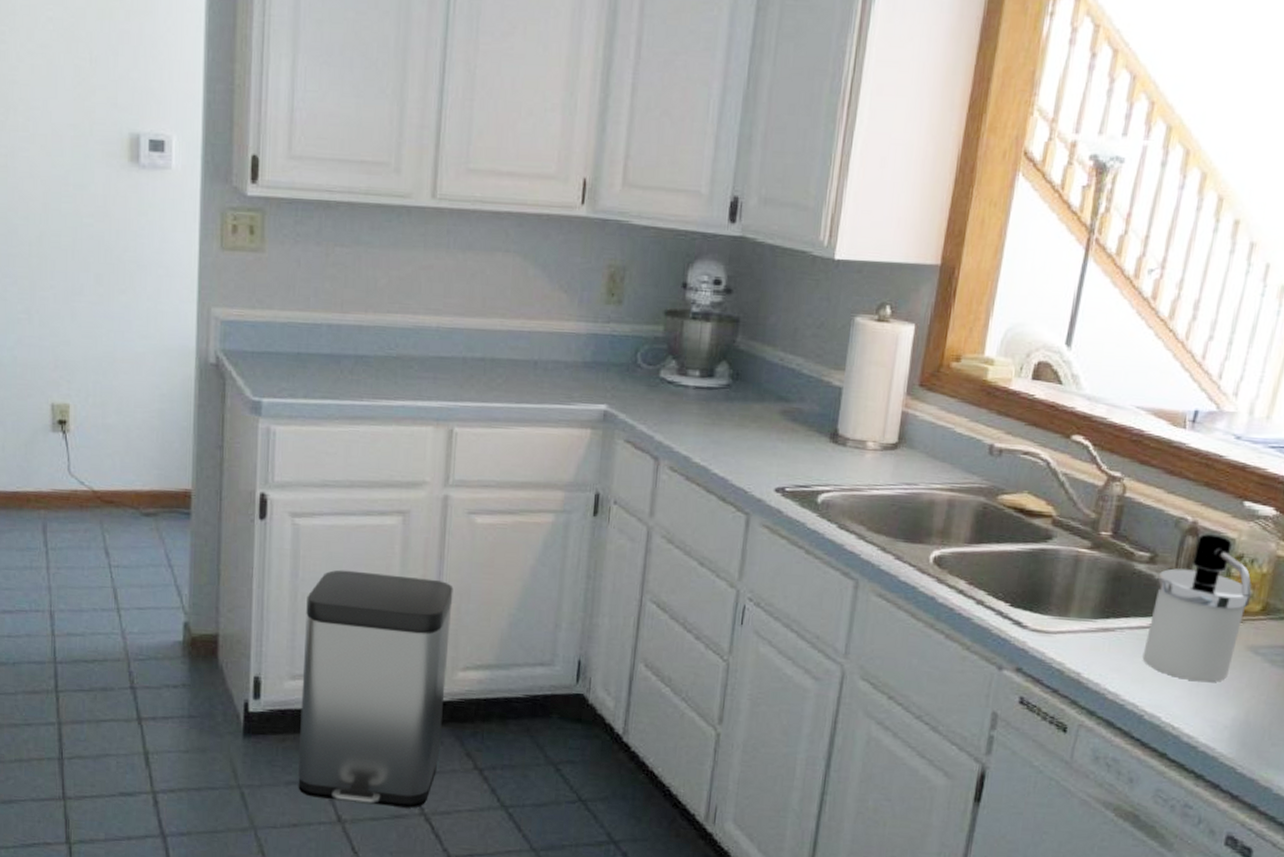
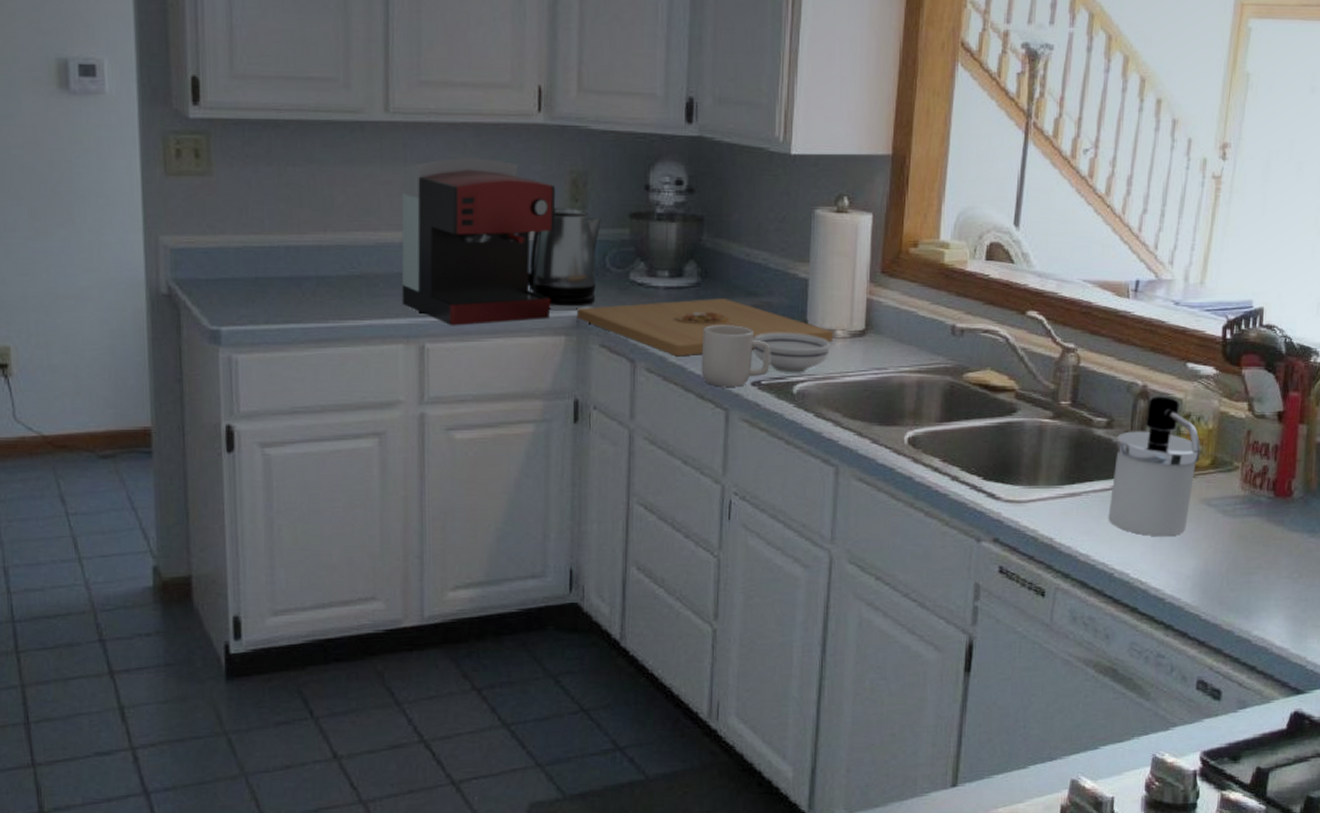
pedal bin: present [297,569,453,808] -> none [283,498,437,737]
coffee maker: none [434,246,593,413] -> present [401,158,556,326]
kettle: none [558,301,636,400] -> present [528,207,601,307]
platter: none [604,401,864,458] -> present [576,299,833,357]
mug: none [725,428,798,492] -> present [701,325,771,387]
bowl: none [780,439,860,483] -> present [752,332,830,373]

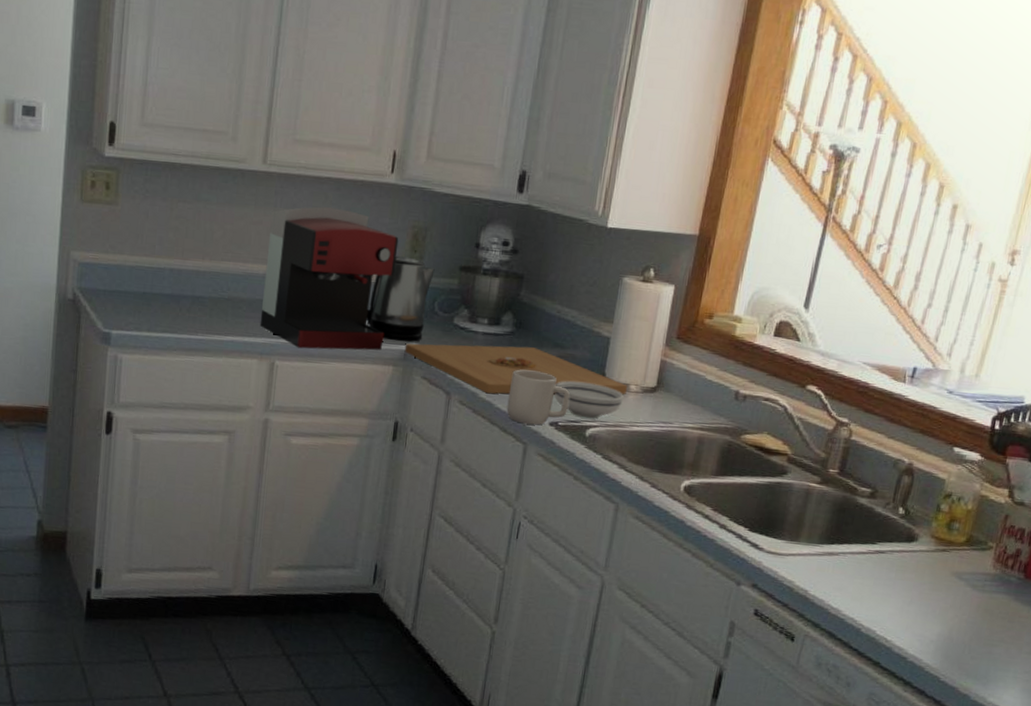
soap dispenser: present [1108,396,1201,537] -> none [861,474,958,603]

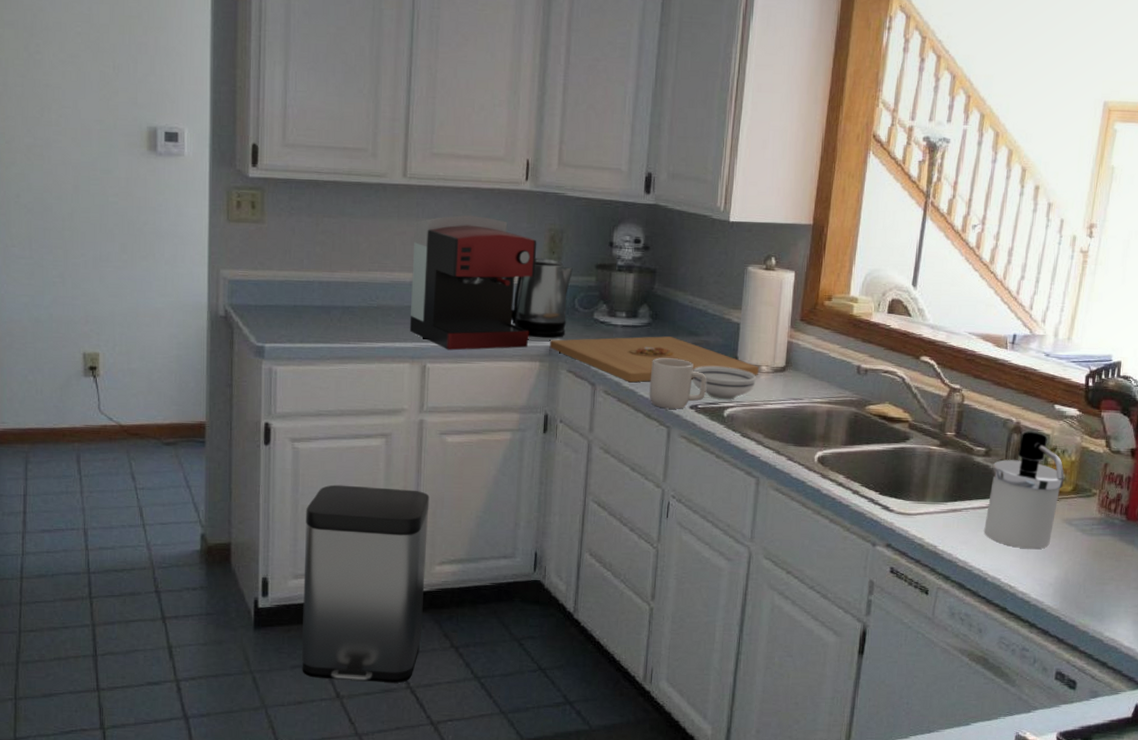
pedal bin: none [130,479,270,687] -> present [301,484,430,683]
soap dispenser: none [861,474,958,603] -> present [984,431,1064,550]

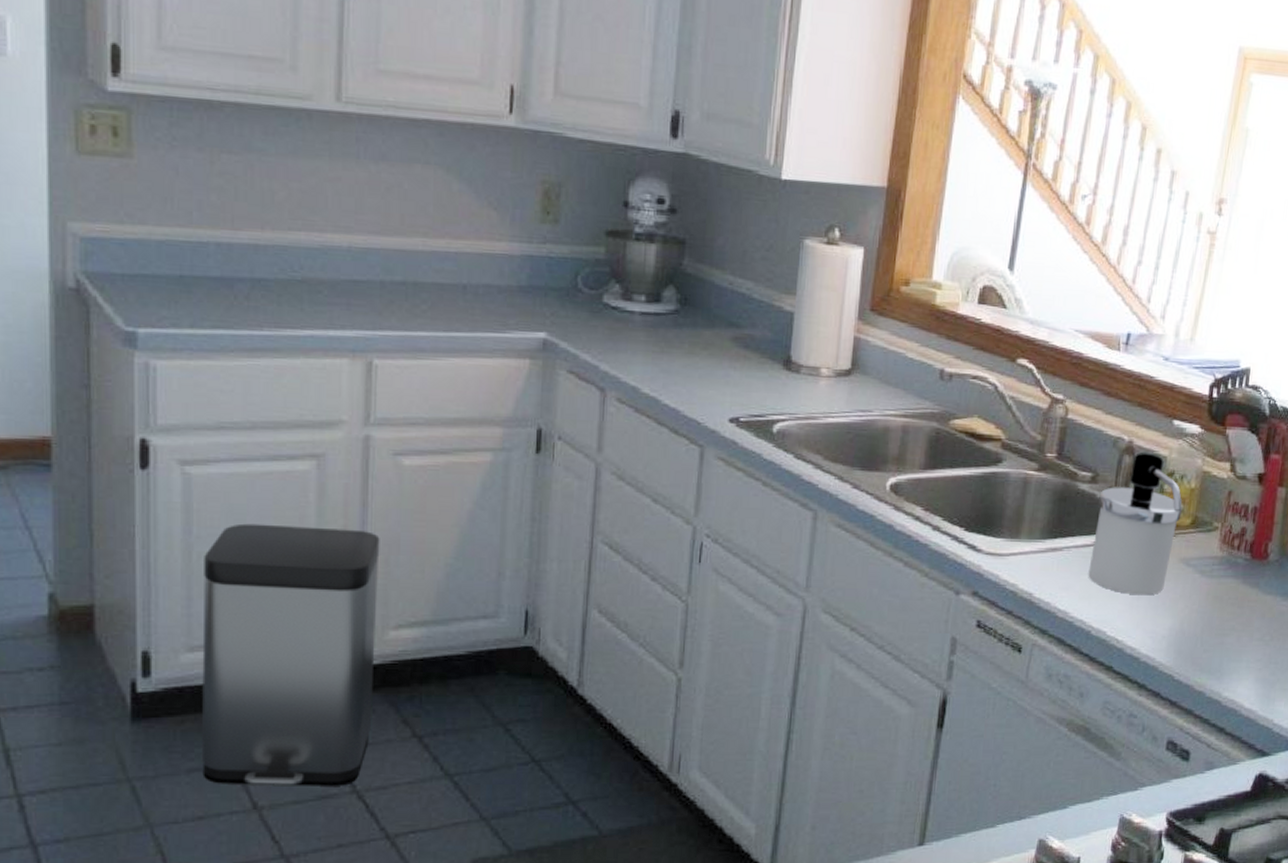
coffee maker: present [409,215,537,351] -> none [348,157,526,343]
kettle: present [511,258,573,338] -> none [491,219,574,328]
platter: present [549,336,759,383] -> none [543,327,817,388]
mug: present [649,358,707,409] -> none [676,355,752,423]
bowl: present [692,365,756,400] -> none [732,366,814,411]

